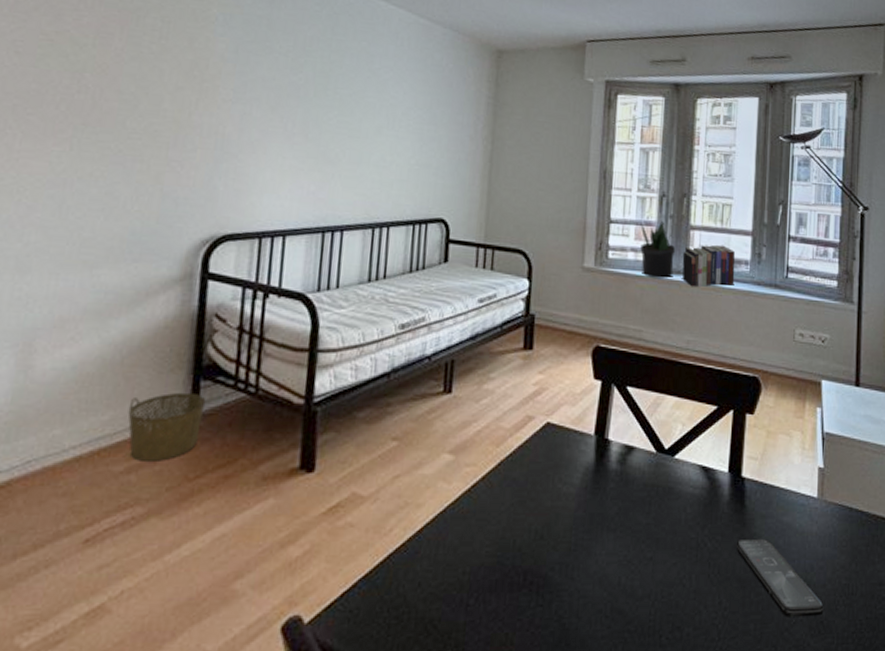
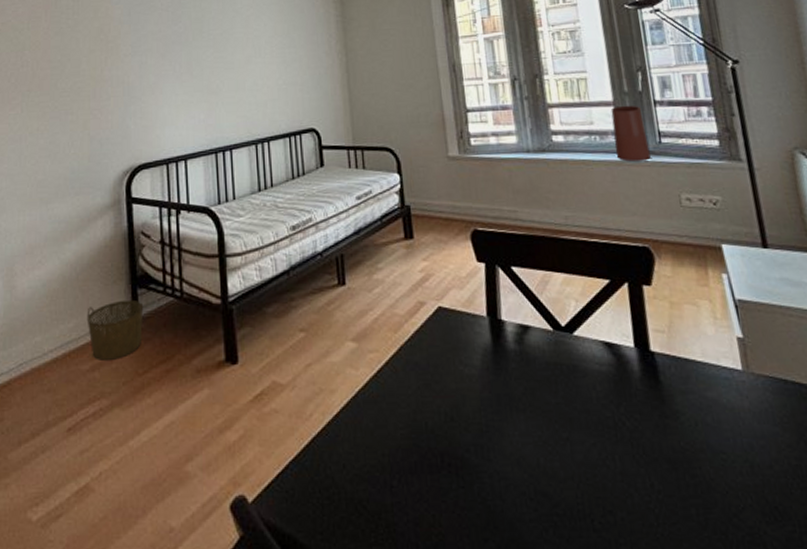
planter: present [640,220,676,280] -> none [497,103,539,160]
books: present [682,244,735,288] -> none [544,118,605,164]
mobile phone: present [736,538,824,618] -> none [657,415,776,502]
vase: none [745,236,777,295] -> present [610,105,651,163]

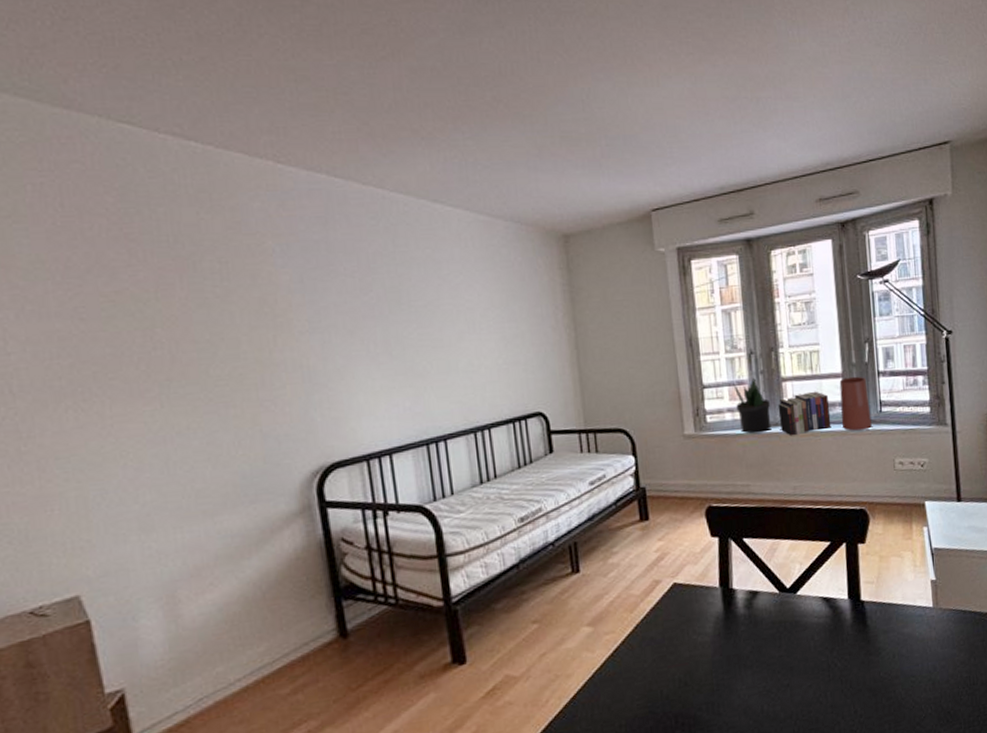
basket: present [86,299,144,360] -> none [280,613,353,682]
planter: none [497,103,539,160] -> present [733,377,772,435]
books: none [544,118,605,164] -> present [778,391,832,436]

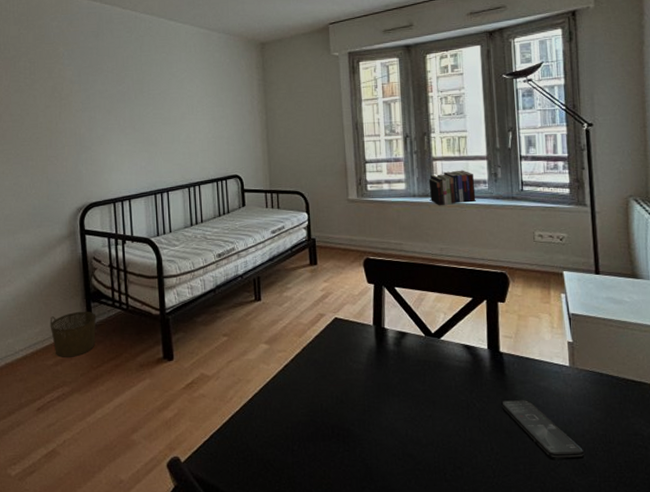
basket: none [280,613,353,682] -> present [50,311,97,357]
planter: present [733,377,772,435] -> none [391,156,423,203]
vase: present [839,376,872,432] -> none [484,159,513,206]
mobile phone: none [863,650,950,714] -> present [500,399,585,461]

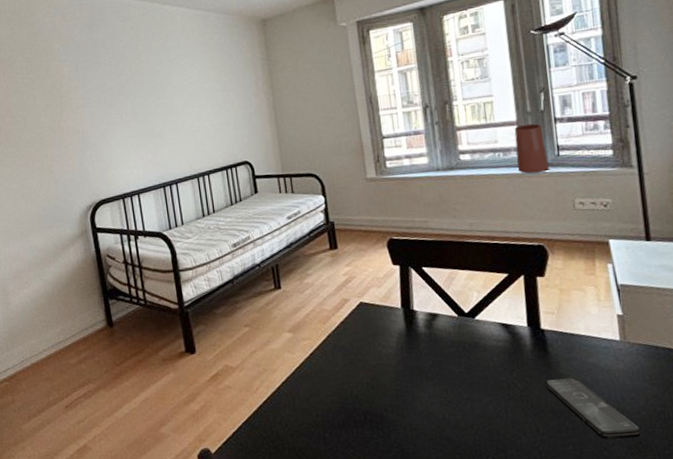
basket: present [50,311,97,357] -> none [70,308,116,356]
books: present [428,170,476,206] -> none [453,138,507,179]
vase: none [484,159,513,206] -> present [514,123,549,175]

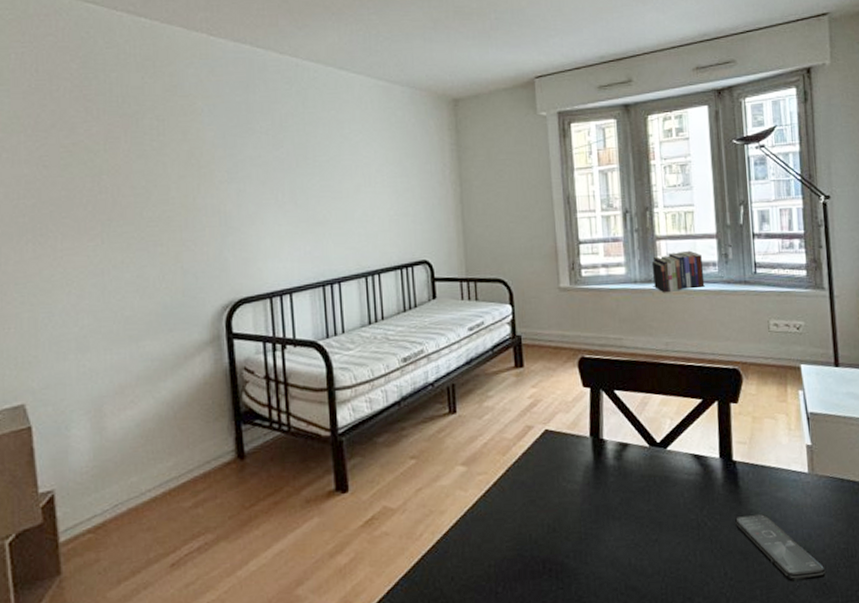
books: none [453,138,507,179] -> present [651,250,705,293]
vase: present [514,123,549,175] -> none [713,237,746,292]

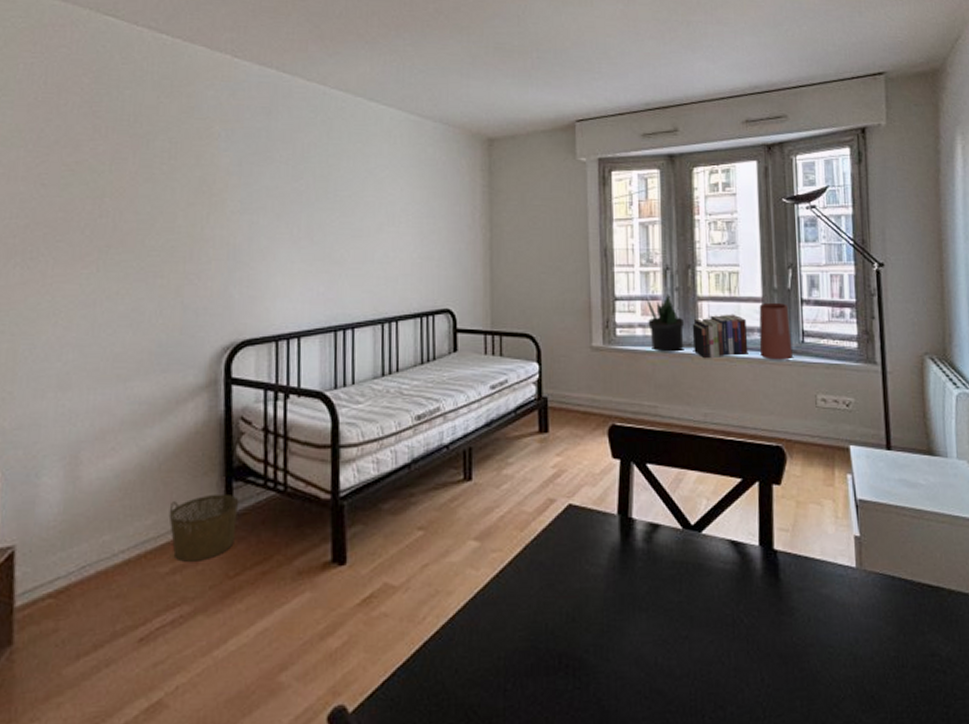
basket: none [187,436,249,497] -> present [168,493,239,562]
planter: none [608,235,645,290] -> present [646,293,685,354]
vase: none [713,237,746,292] -> present [759,302,793,361]
mobile phone: present [734,513,826,582] -> none [773,611,874,693]

